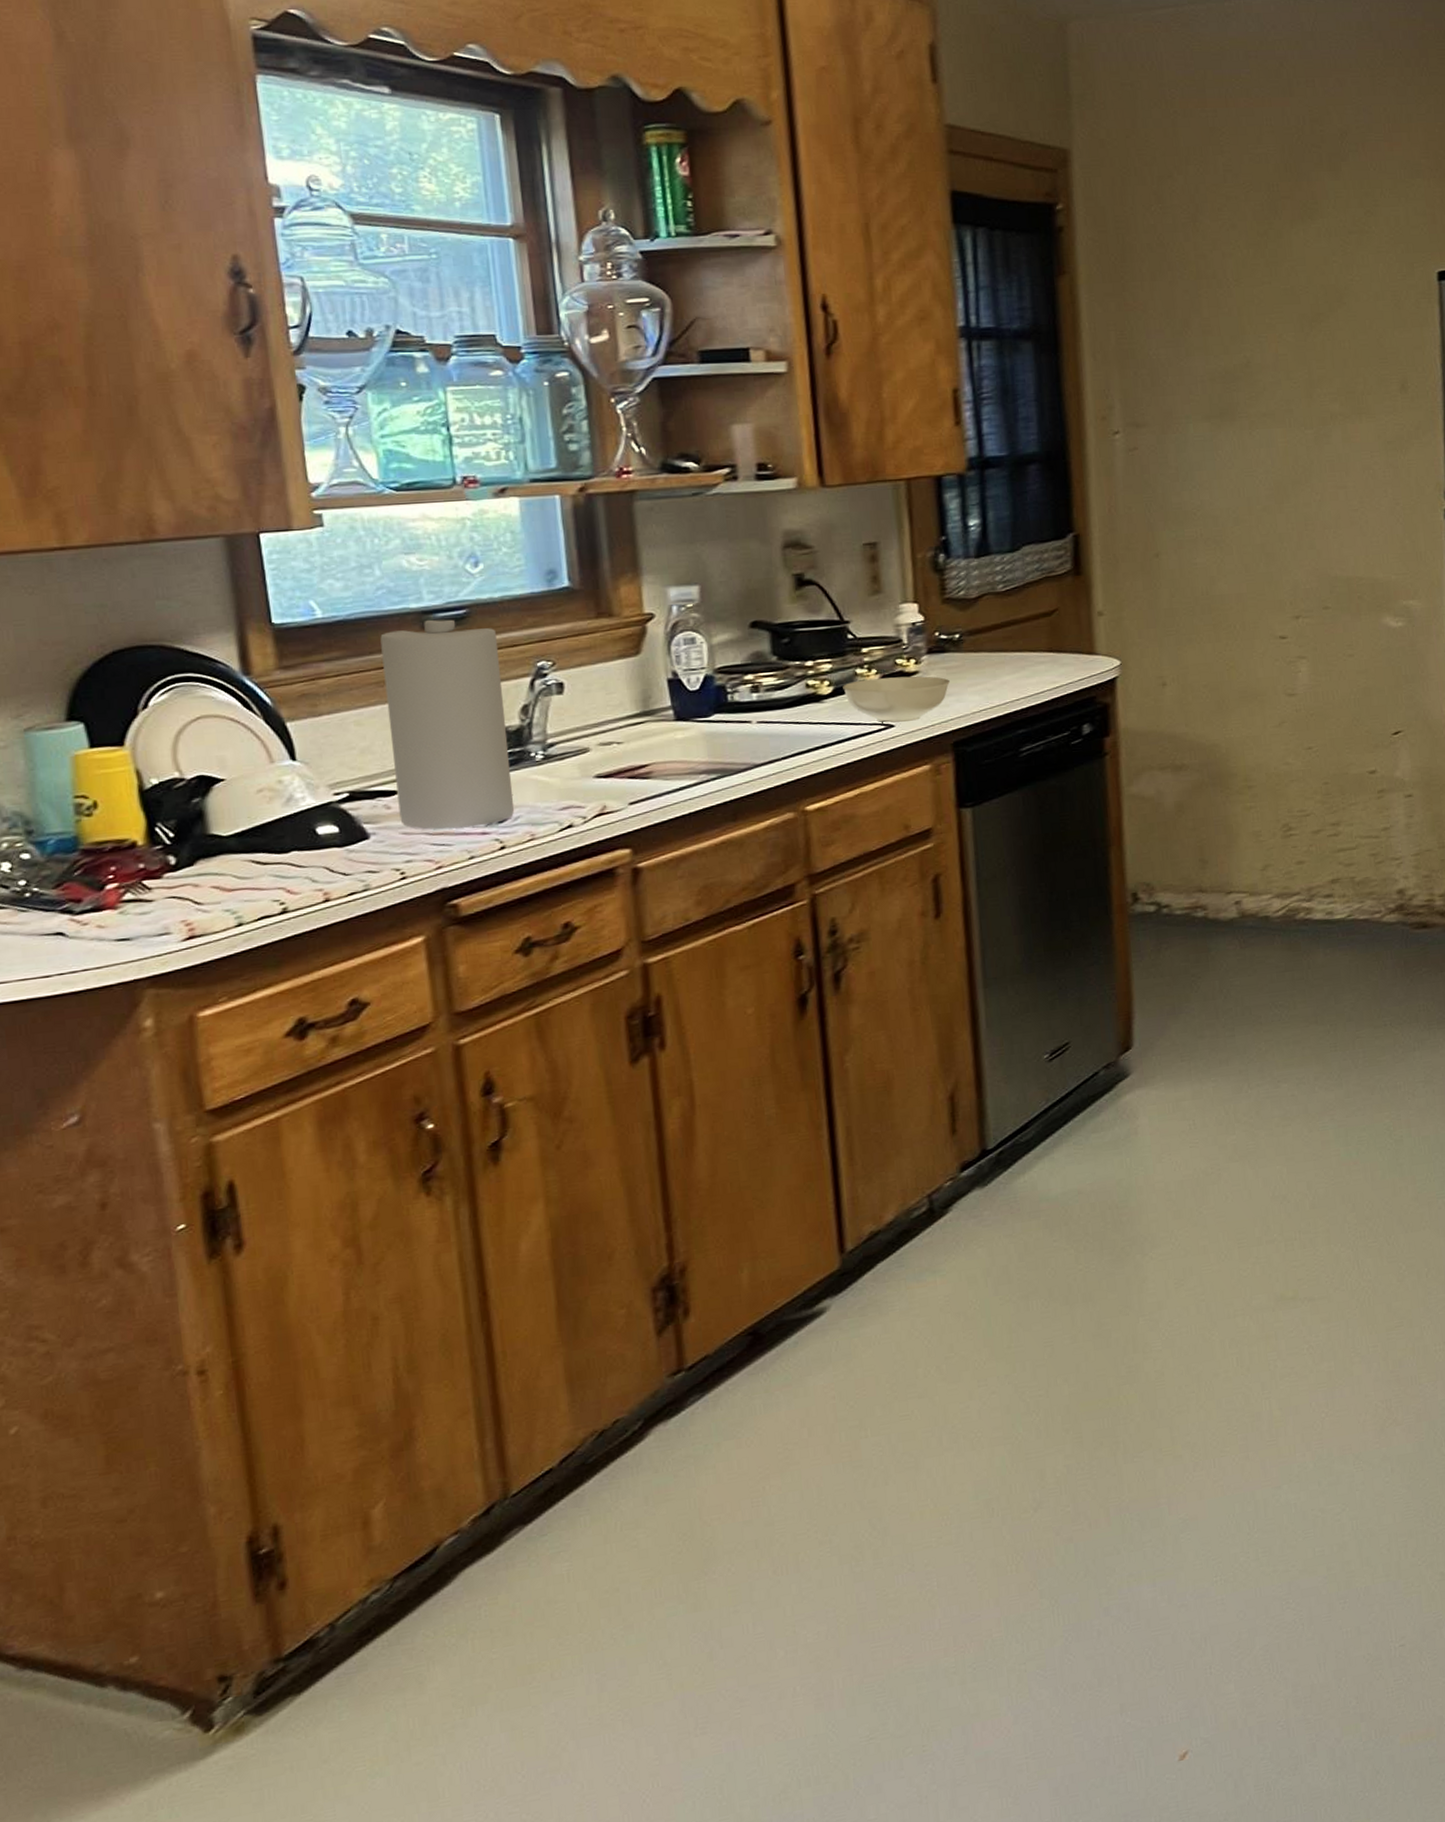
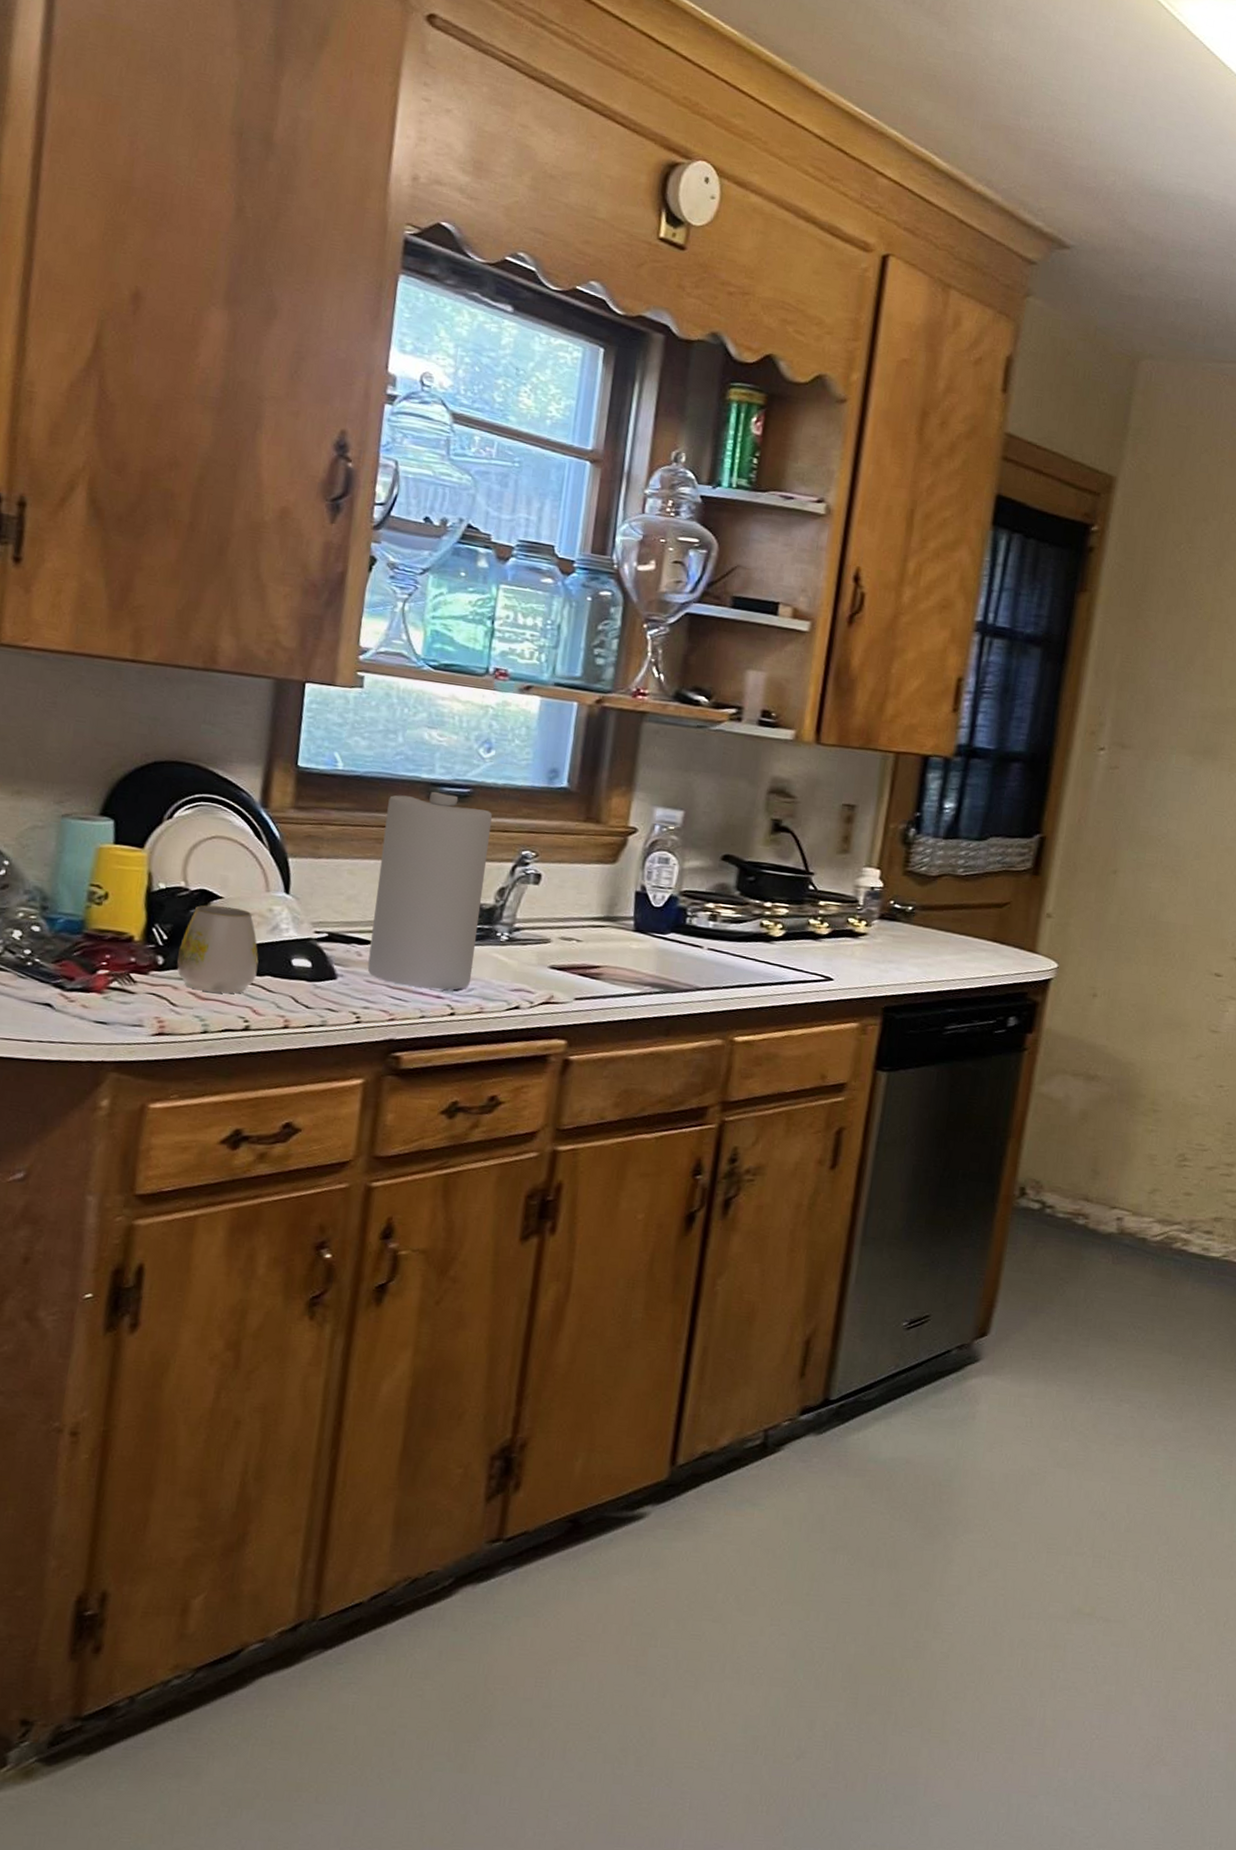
mug: none [189,787,282,883] -> present [177,905,259,994]
bowl: present [842,676,950,723] -> none [793,930,894,979]

